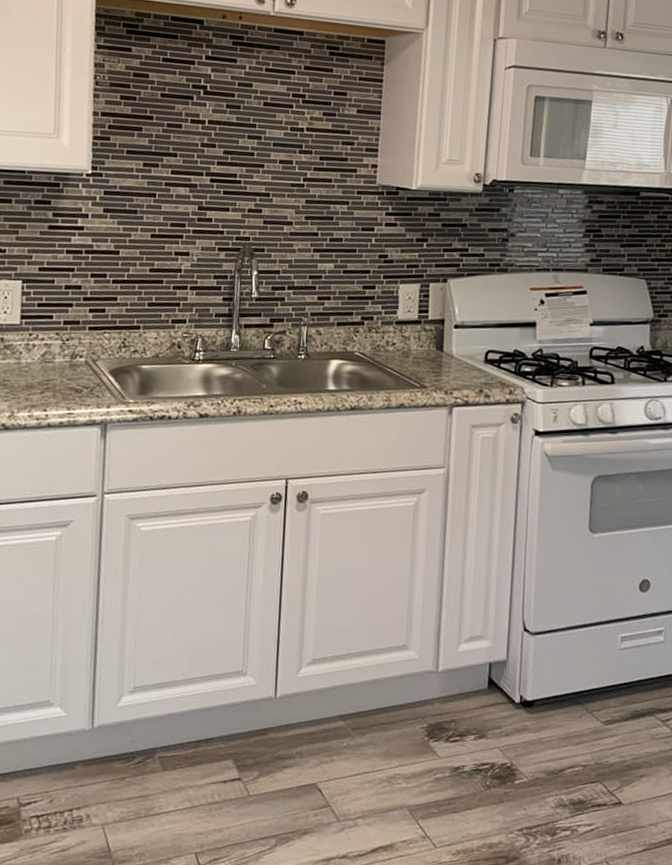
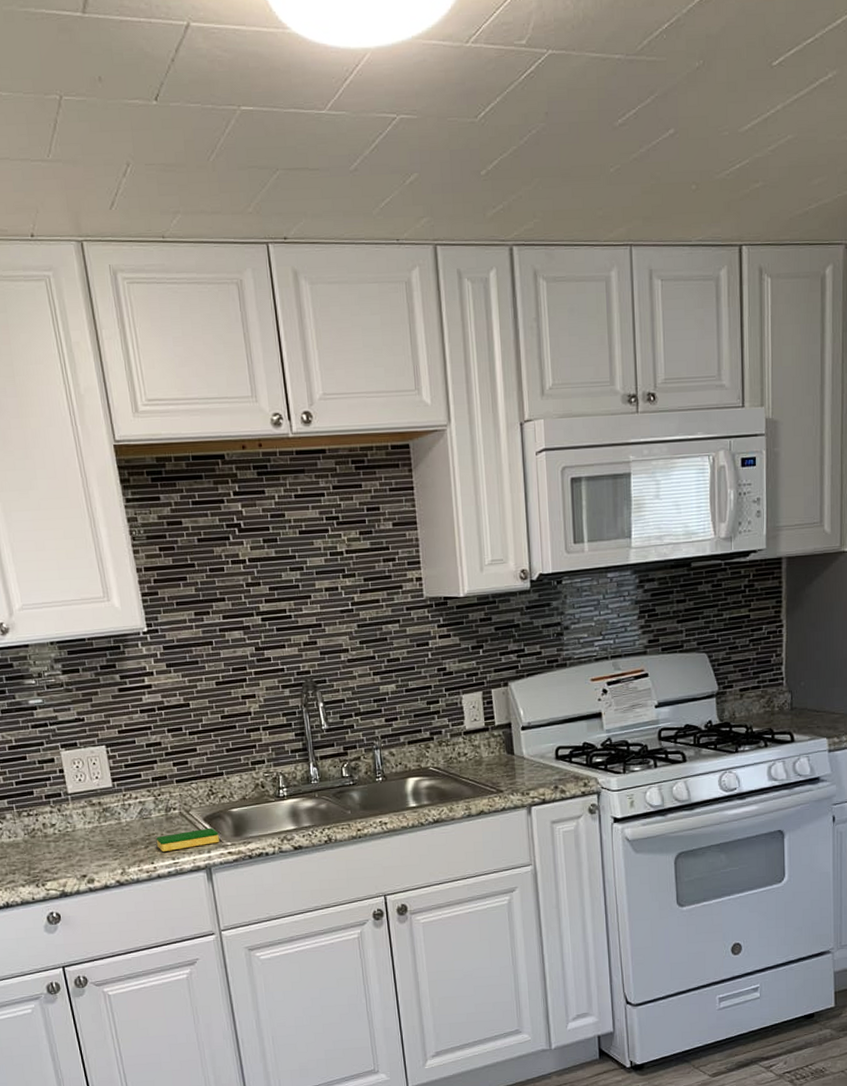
dish sponge: none [54,381,123,401] -> present [157,827,220,852]

